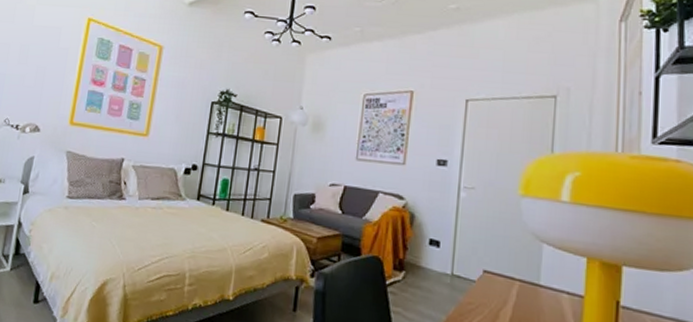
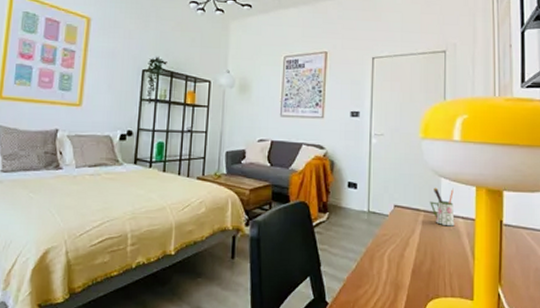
pen holder: none [527,254,558,302] -> present [430,187,455,227]

